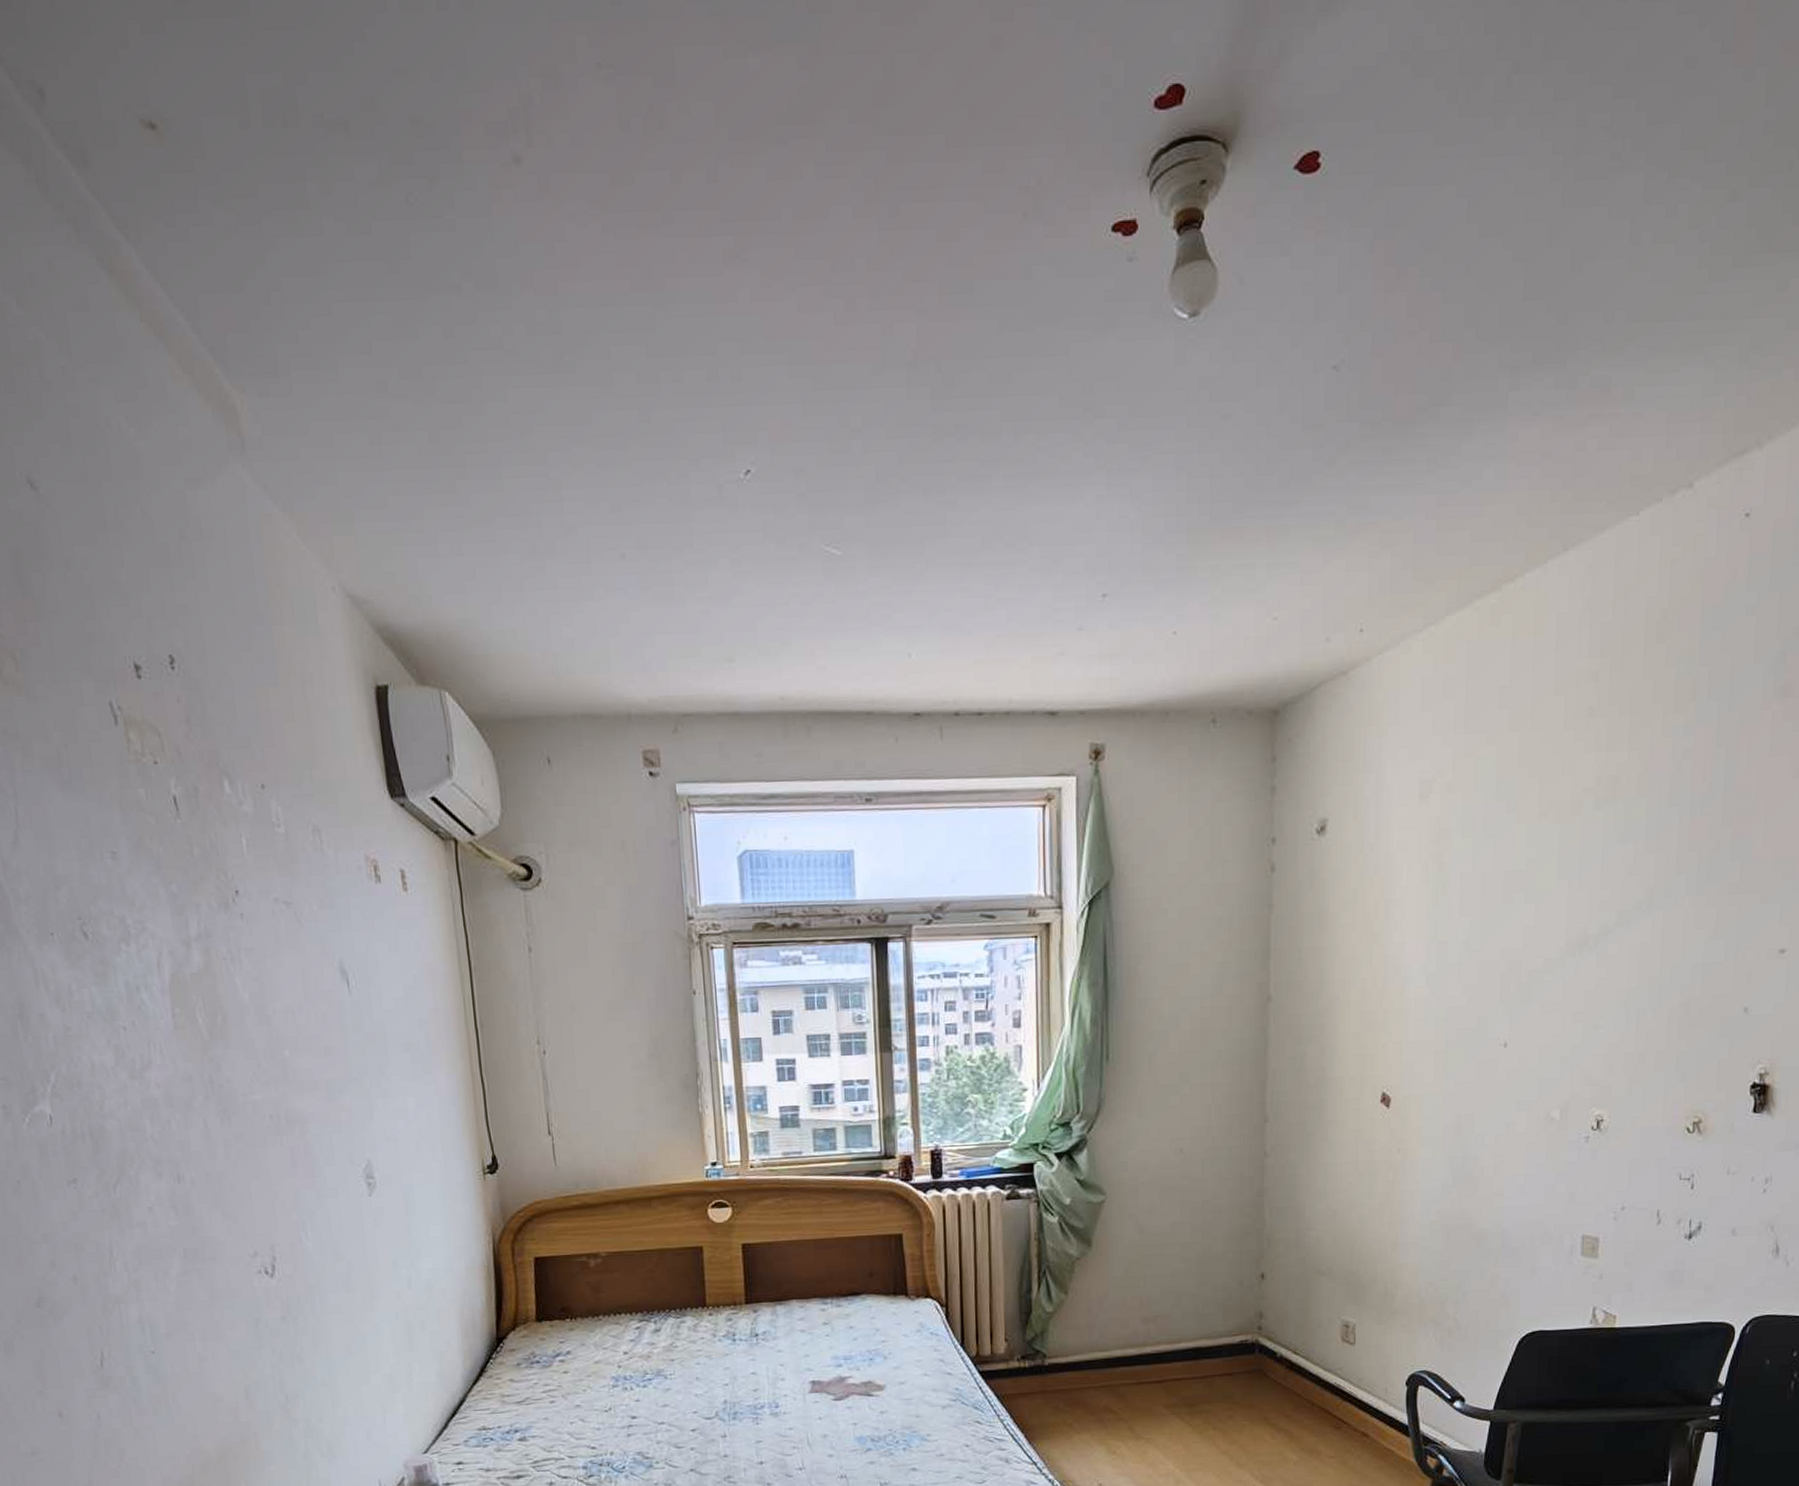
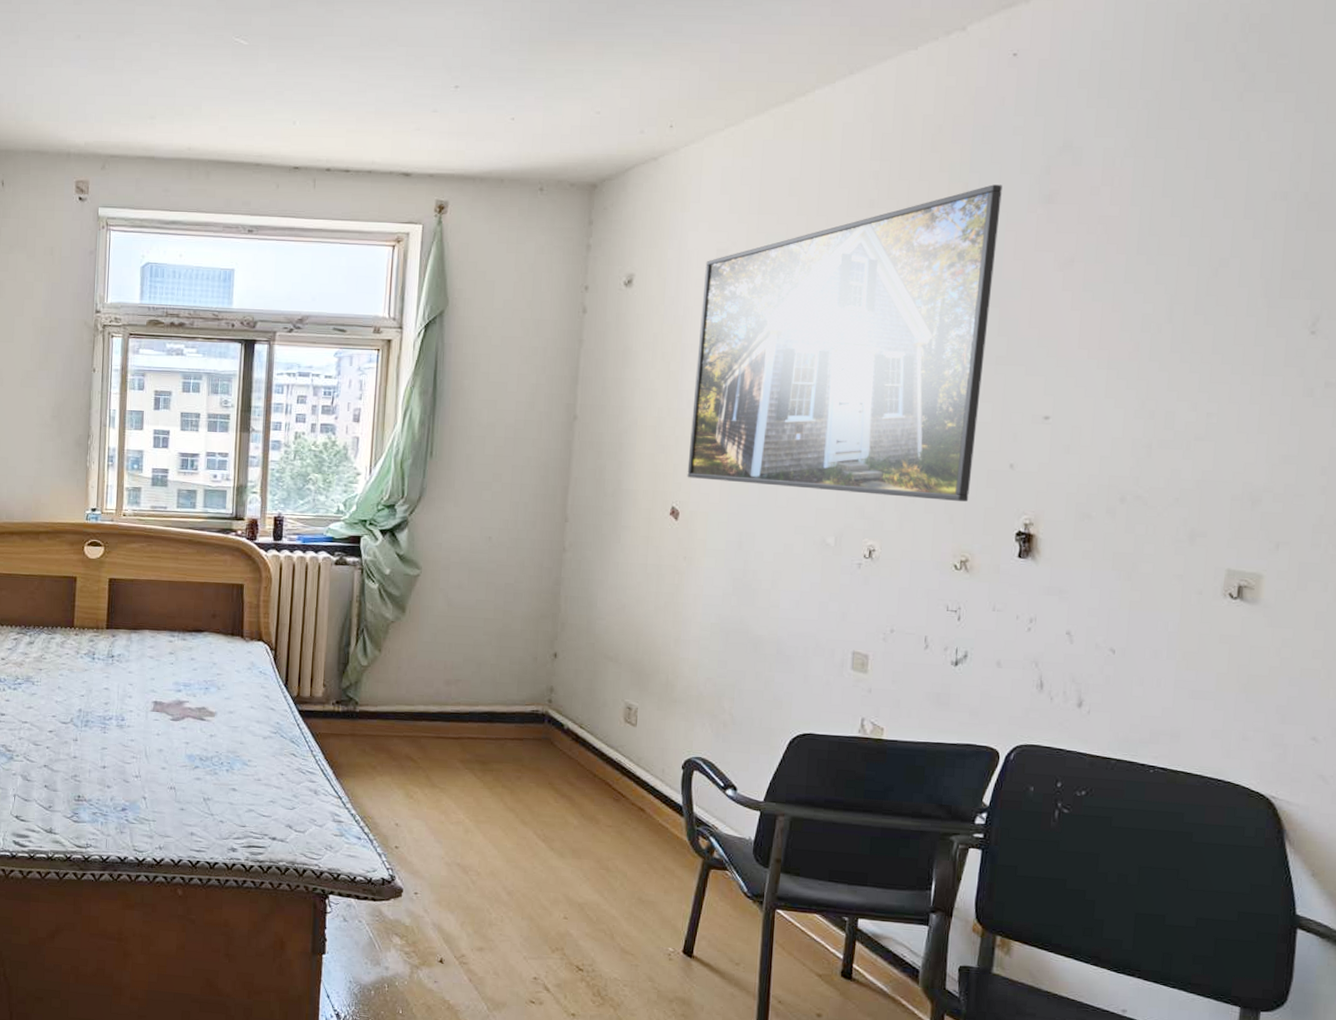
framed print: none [1397,678,1734,1058] -> present [687,184,1002,501]

